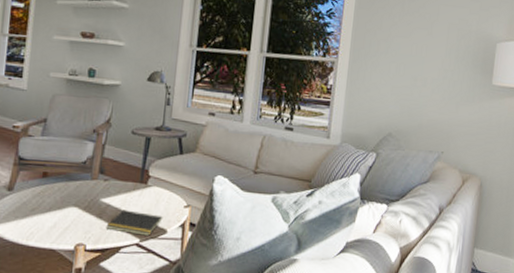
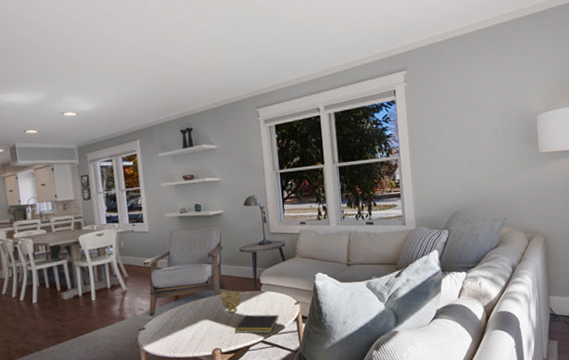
decorative bowl: none [97,177,124,205] -> present [220,289,242,313]

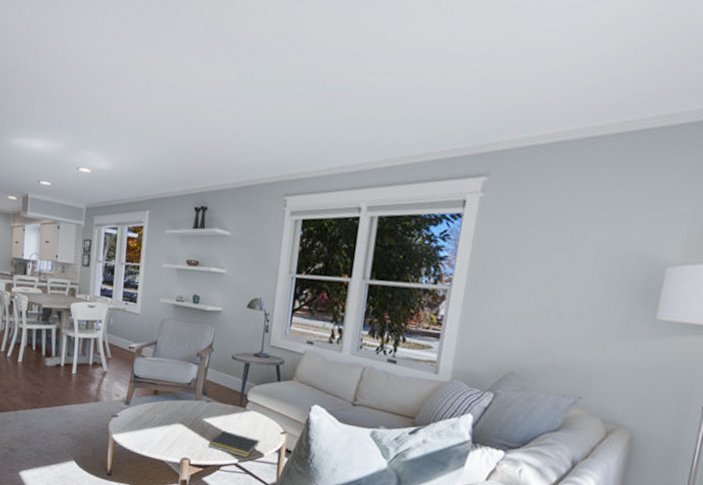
decorative bowl: present [220,289,242,313] -> none [200,398,225,425]

